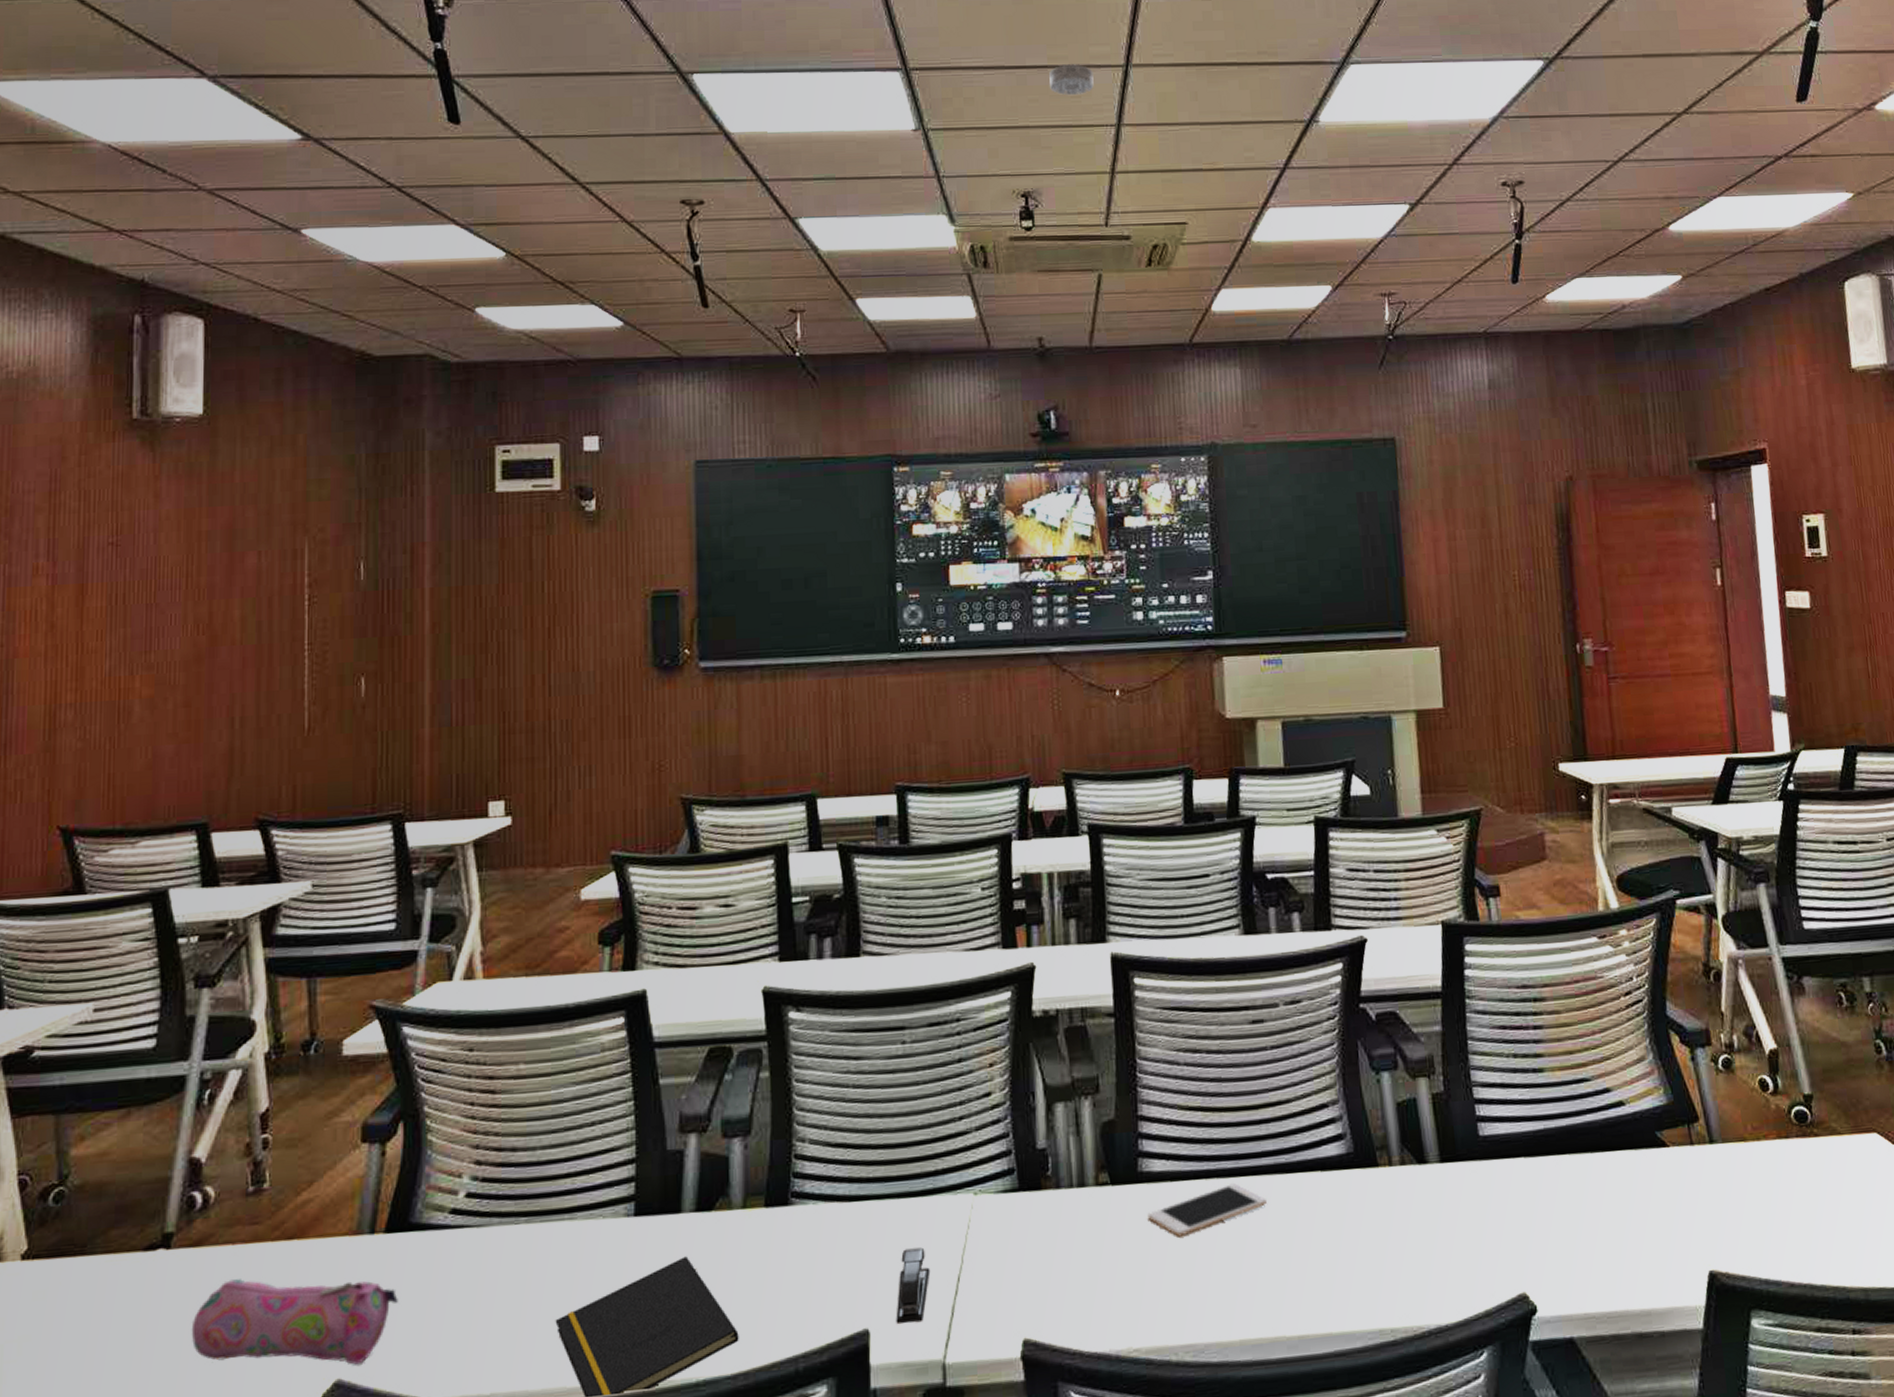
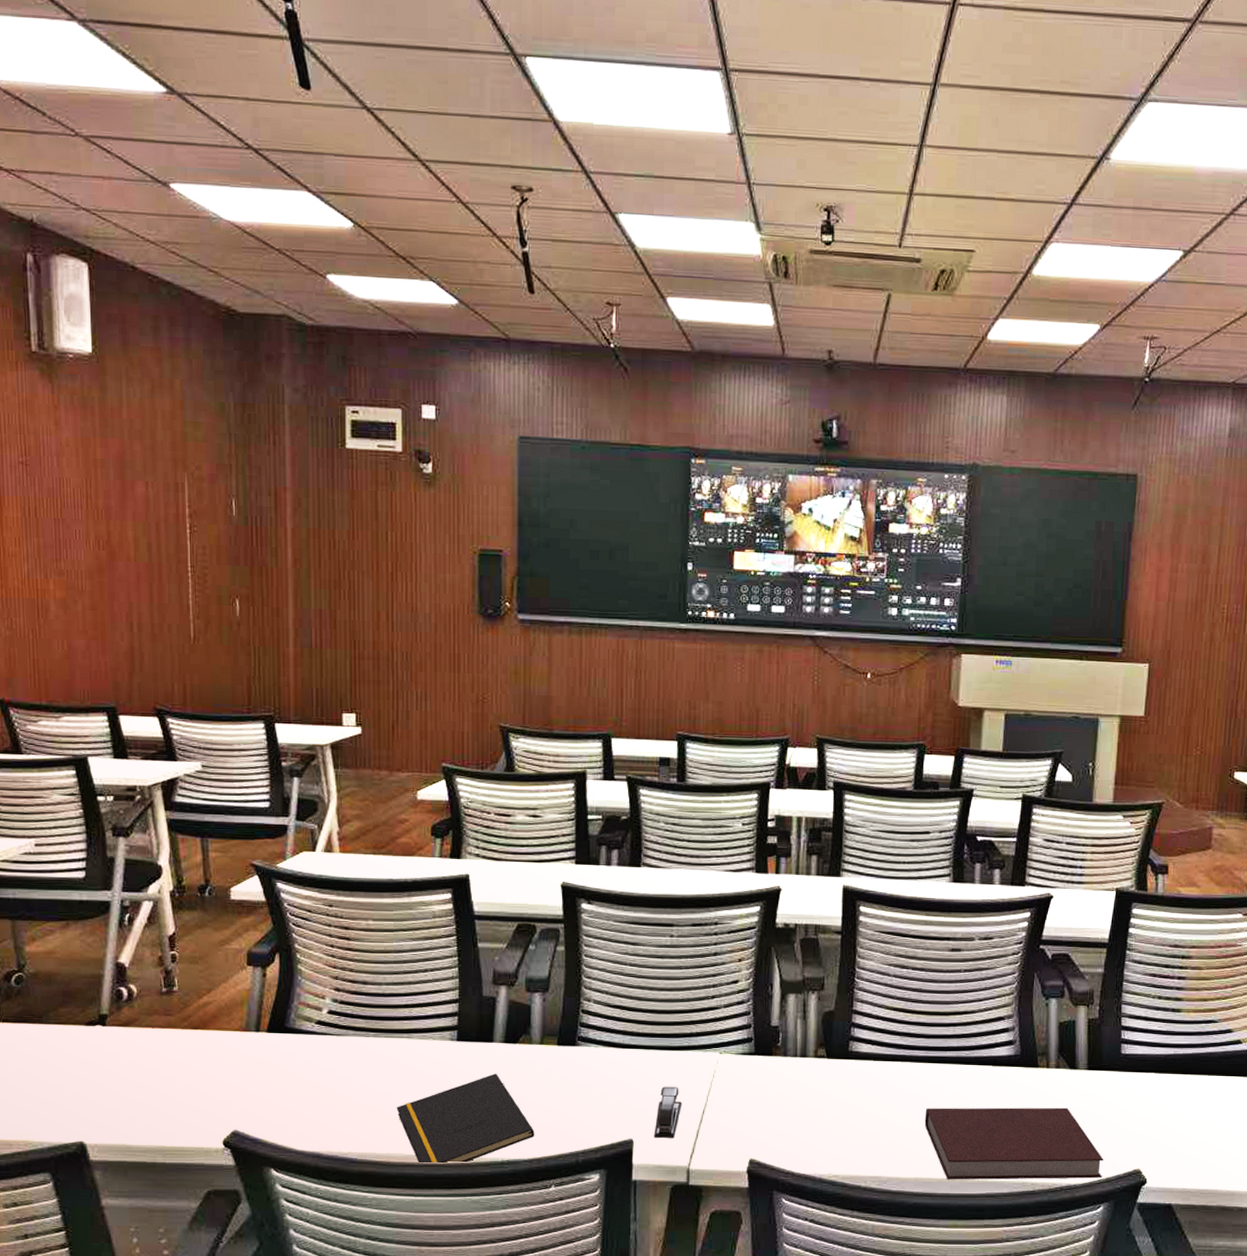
pencil case: present [191,1279,398,1365] -> none [124,1053,278,1122]
smoke detector: present [1049,64,1094,96] -> none [860,78,902,112]
cell phone: present [1147,1183,1267,1237] -> none [853,1067,947,1101]
notebook: none [1243,1217,1480,1338] -> present [924,1107,1104,1180]

